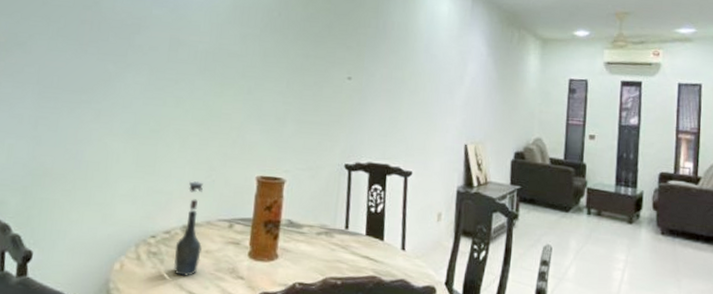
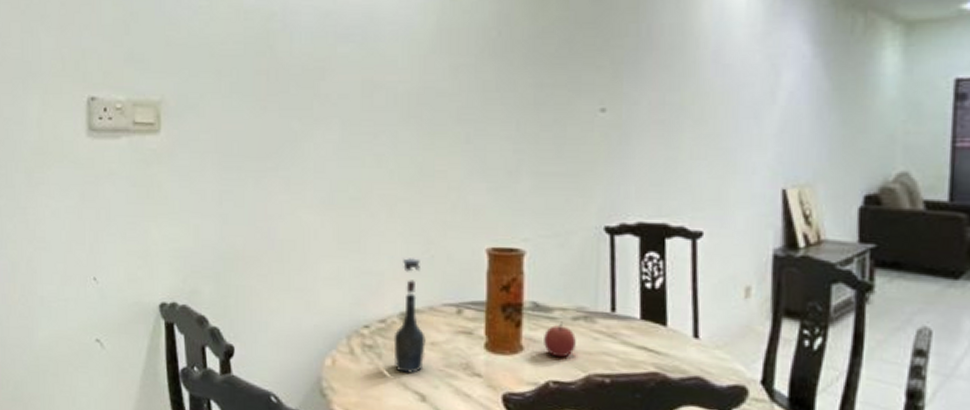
apple: none [294,235,318,264] -> present [544,321,576,358]

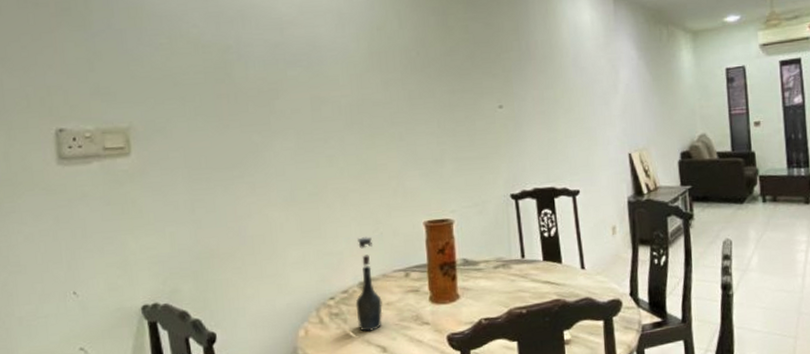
apple: present [544,321,576,358] -> none [474,271,498,300]

